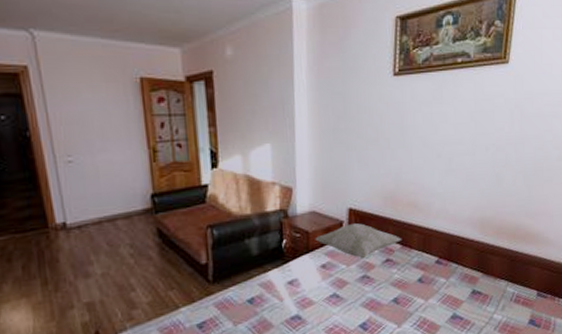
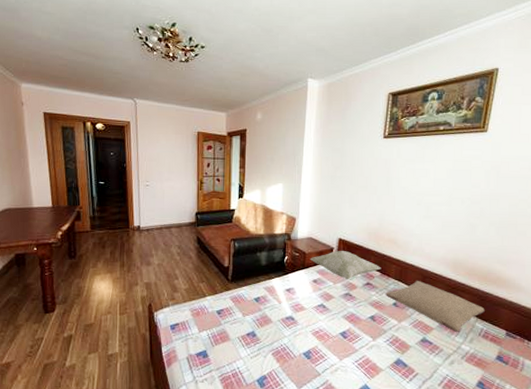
pillow: none [409,247,515,302] -> present [386,280,485,332]

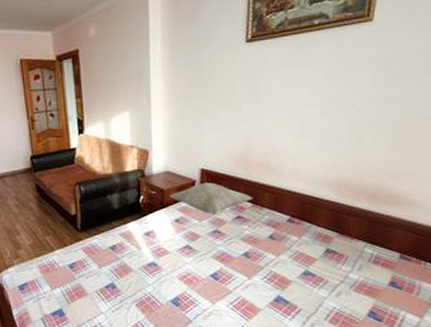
pillow: present [386,280,485,332] -> none [259,207,375,261]

